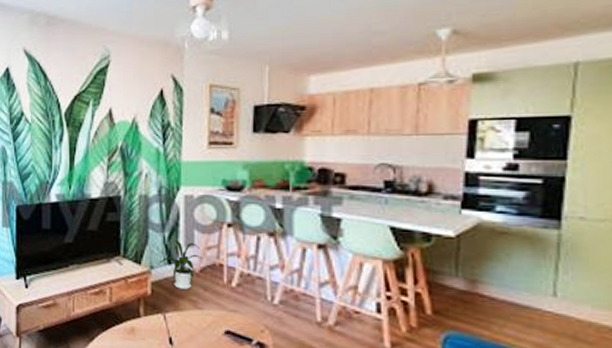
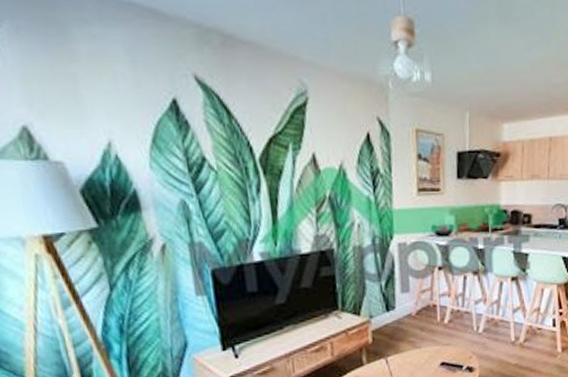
house plant: present [158,241,203,289] -> none [377,288,419,333]

